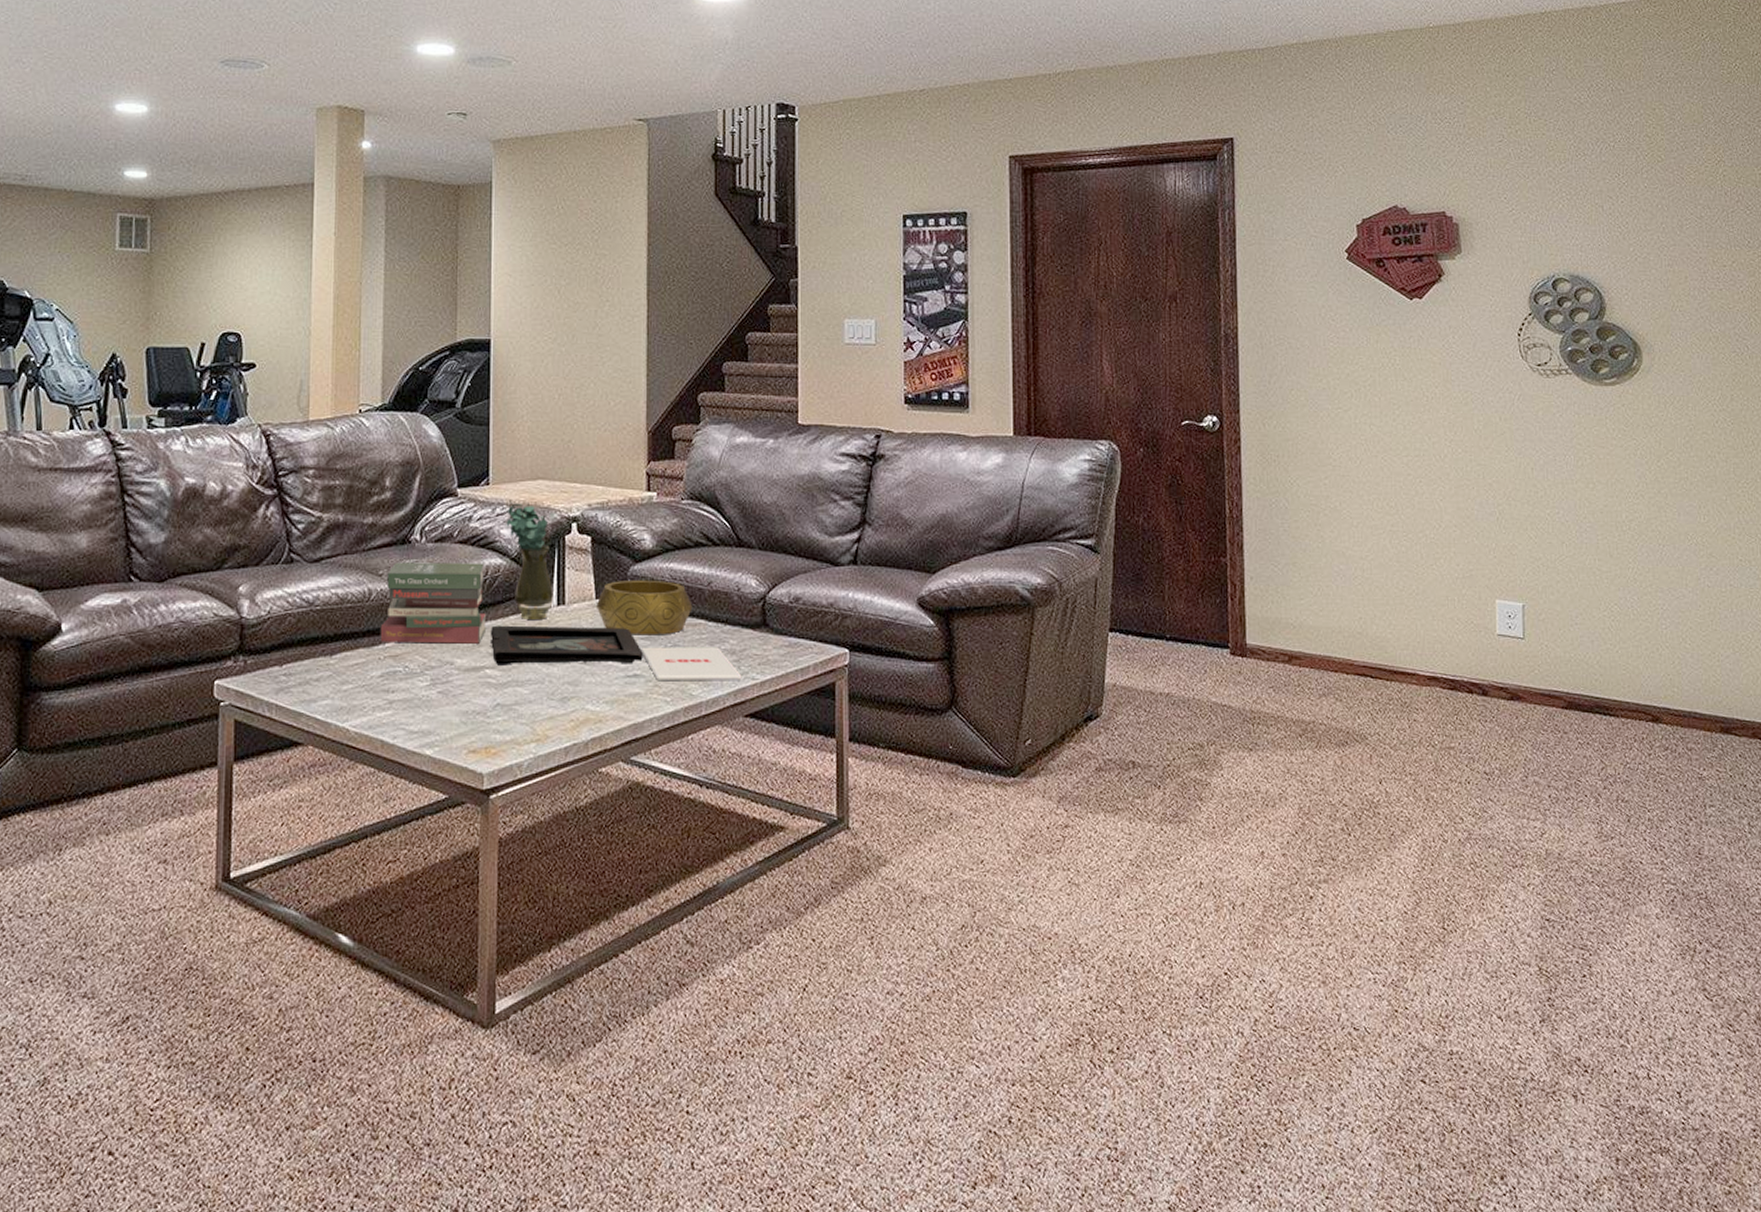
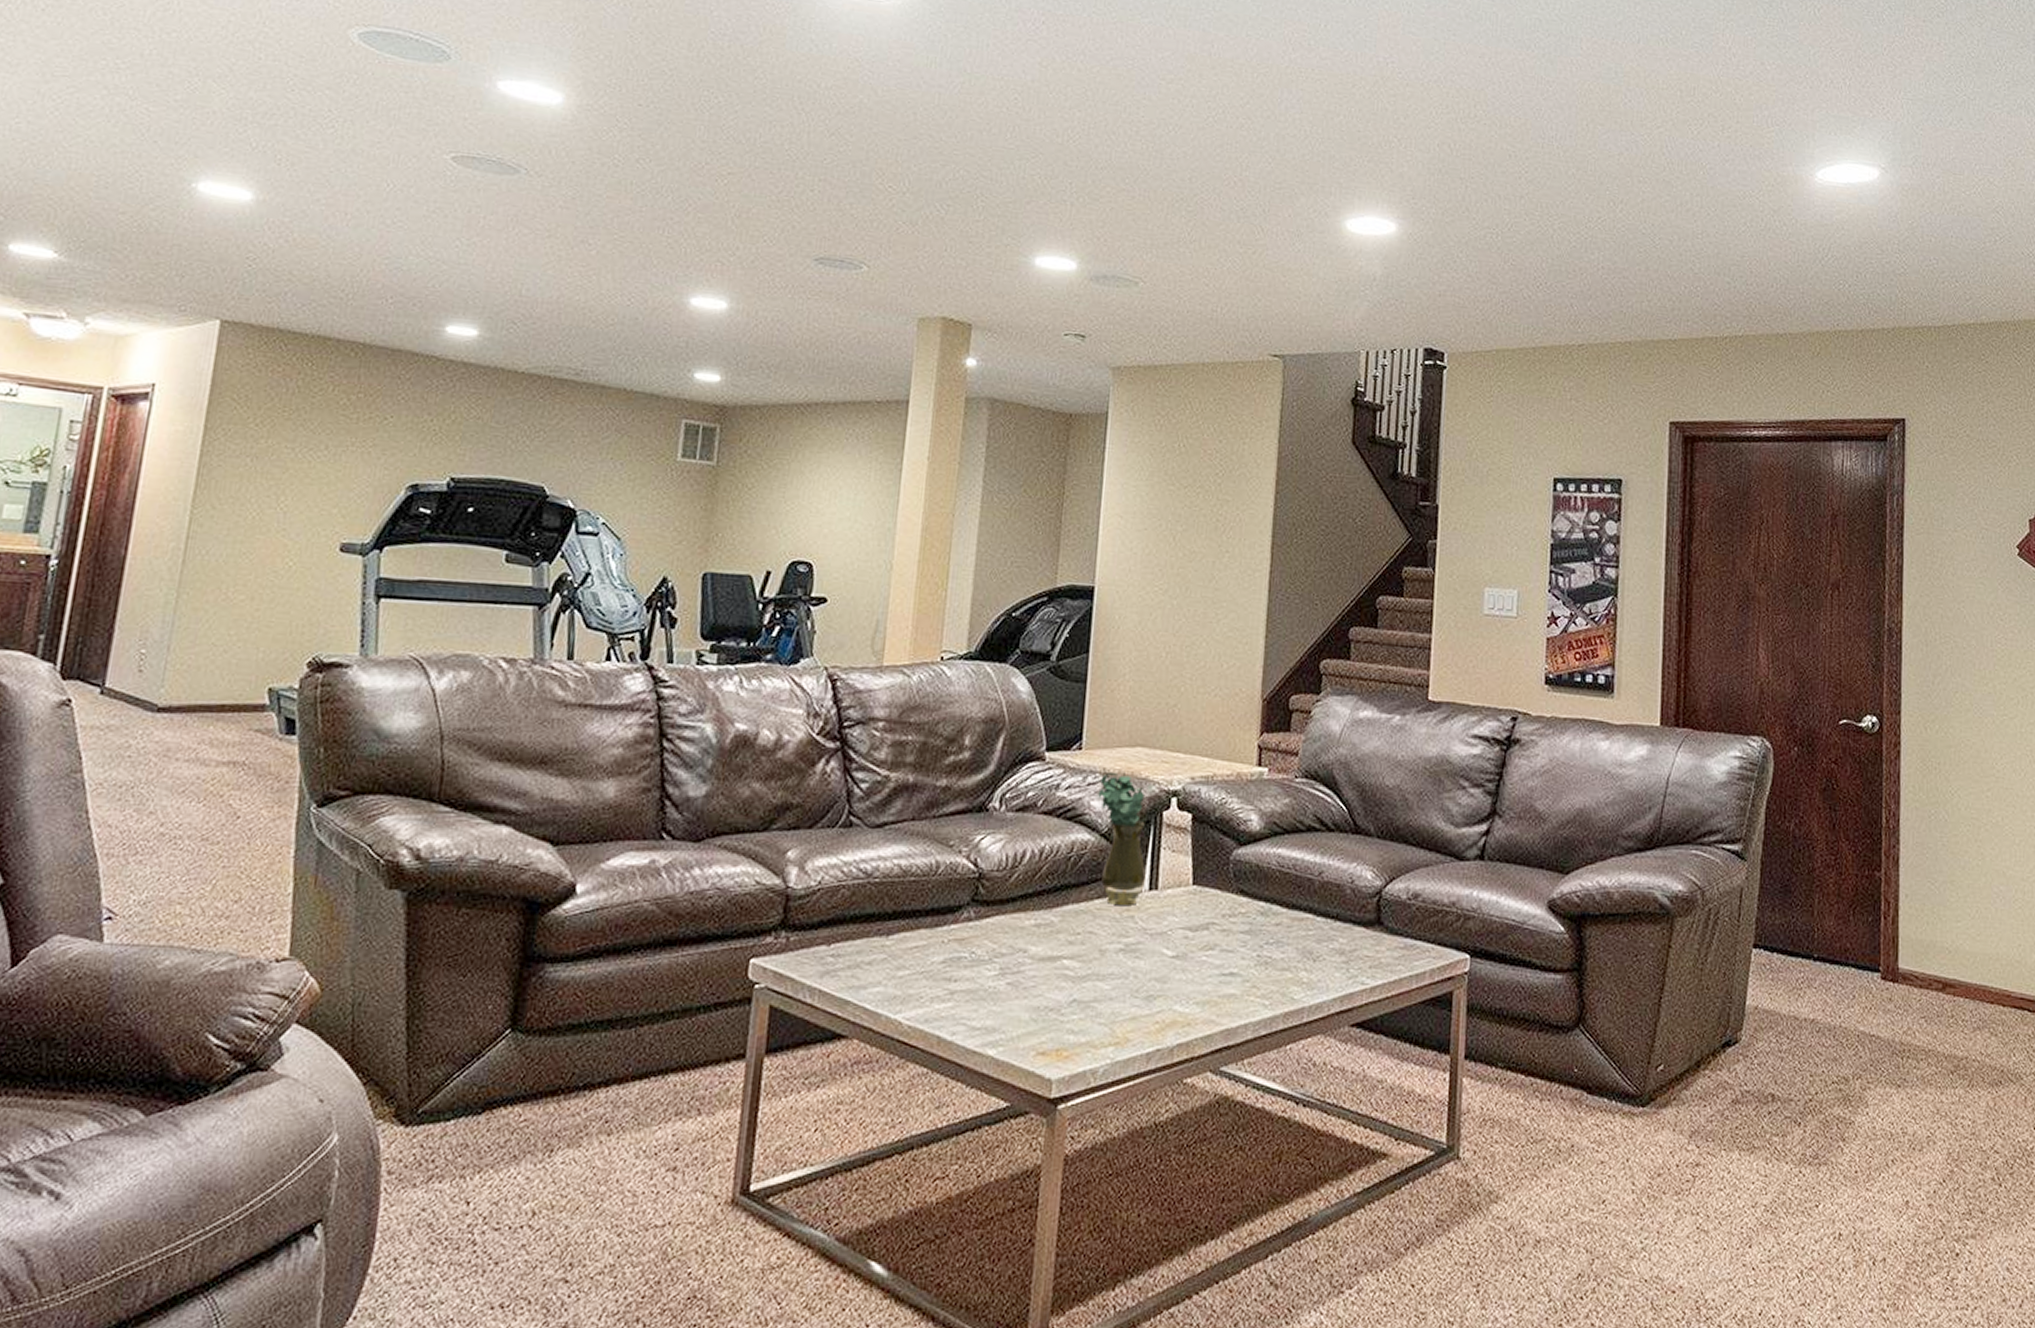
books: present [380,562,487,644] -> none [945,832,1070,930]
decorative tray: present [490,625,643,664] -> none [1070,909,1242,959]
decorative bowl: present [596,579,693,635] -> none [1192,865,1300,930]
magazine: present [641,647,742,681] -> none [1240,942,1351,984]

